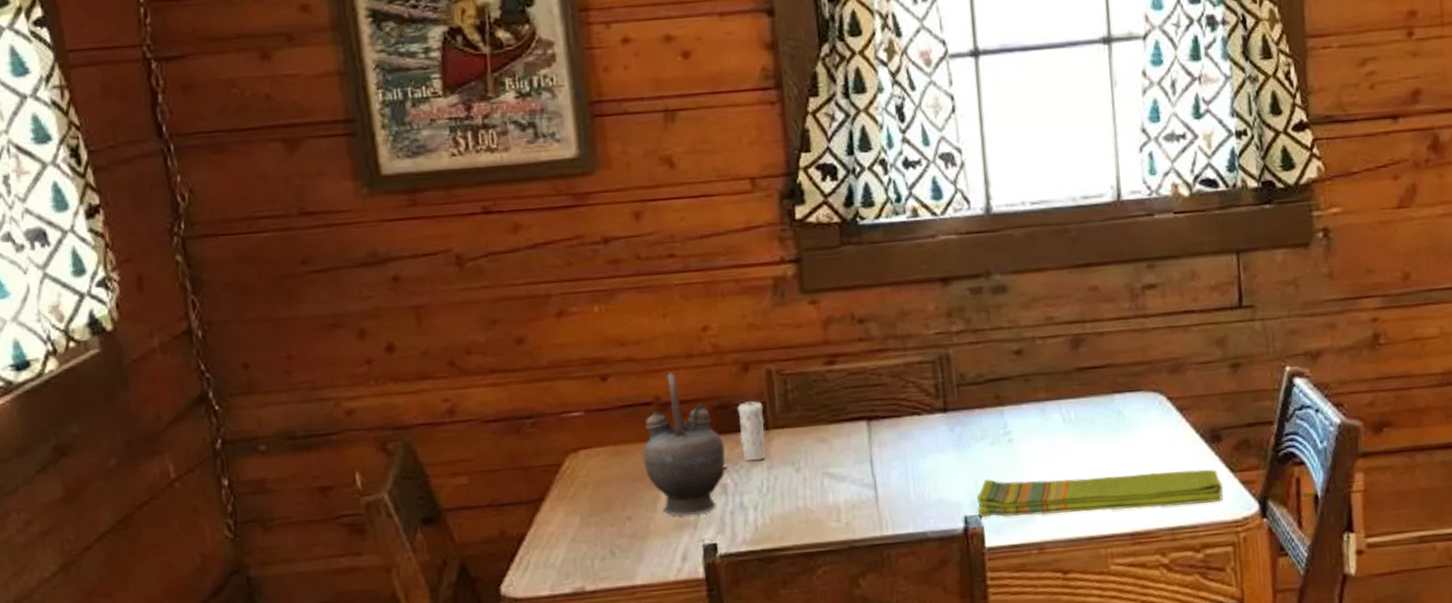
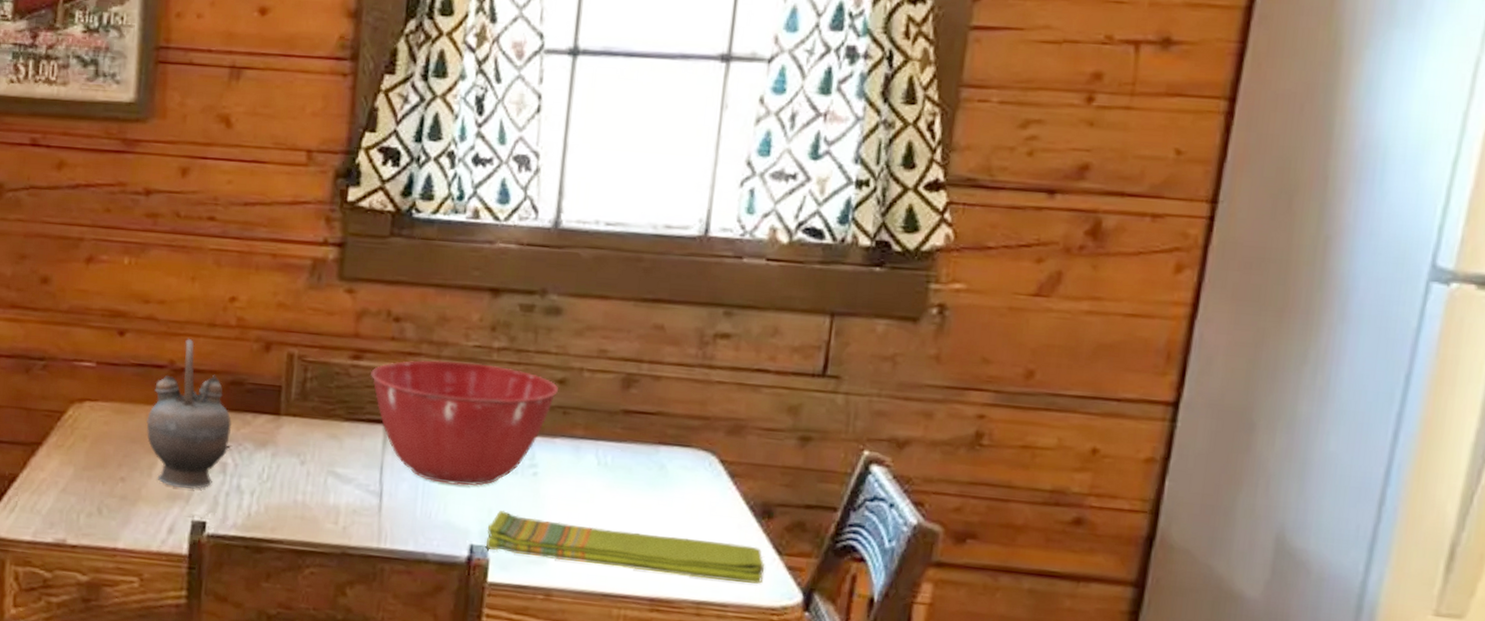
candle: present [736,393,767,461] -> none [248,375,279,445]
mixing bowl: none [846,348,1017,465] -> present [371,360,558,486]

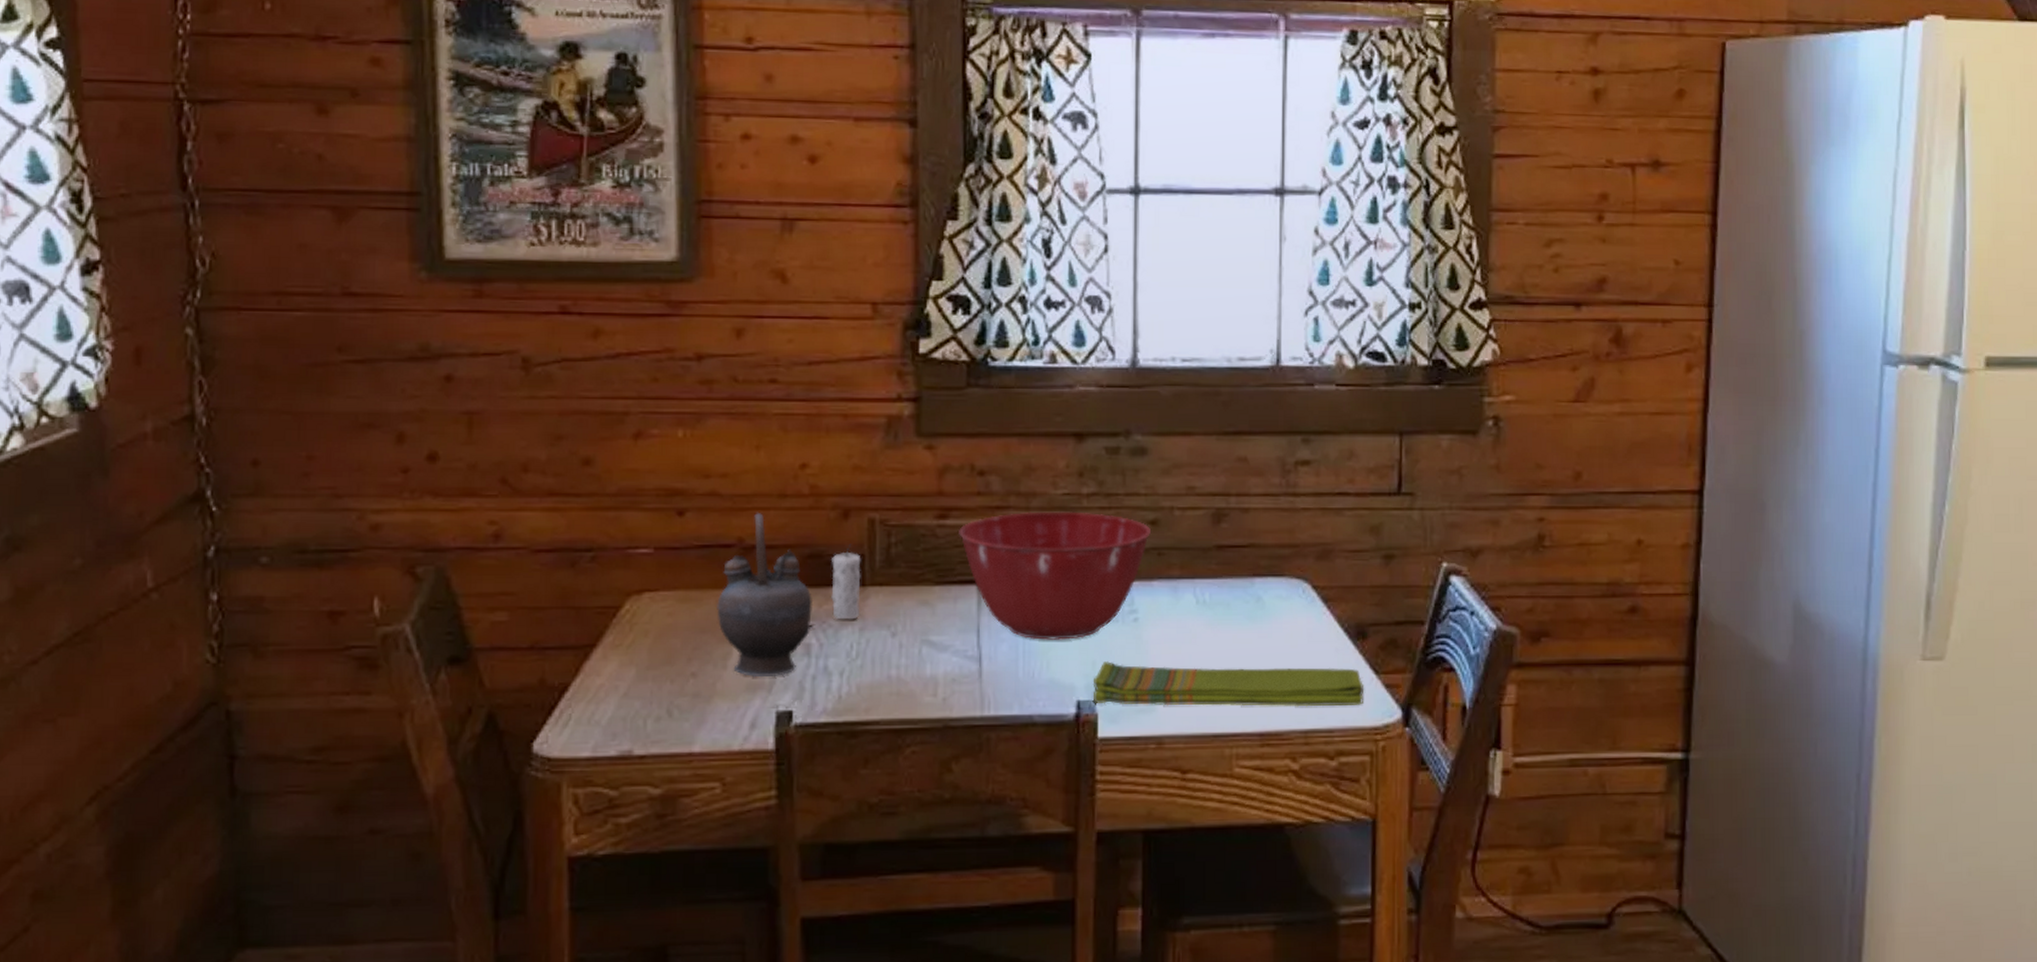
candle: none [248,375,279,445] -> present [830,543,861,620]

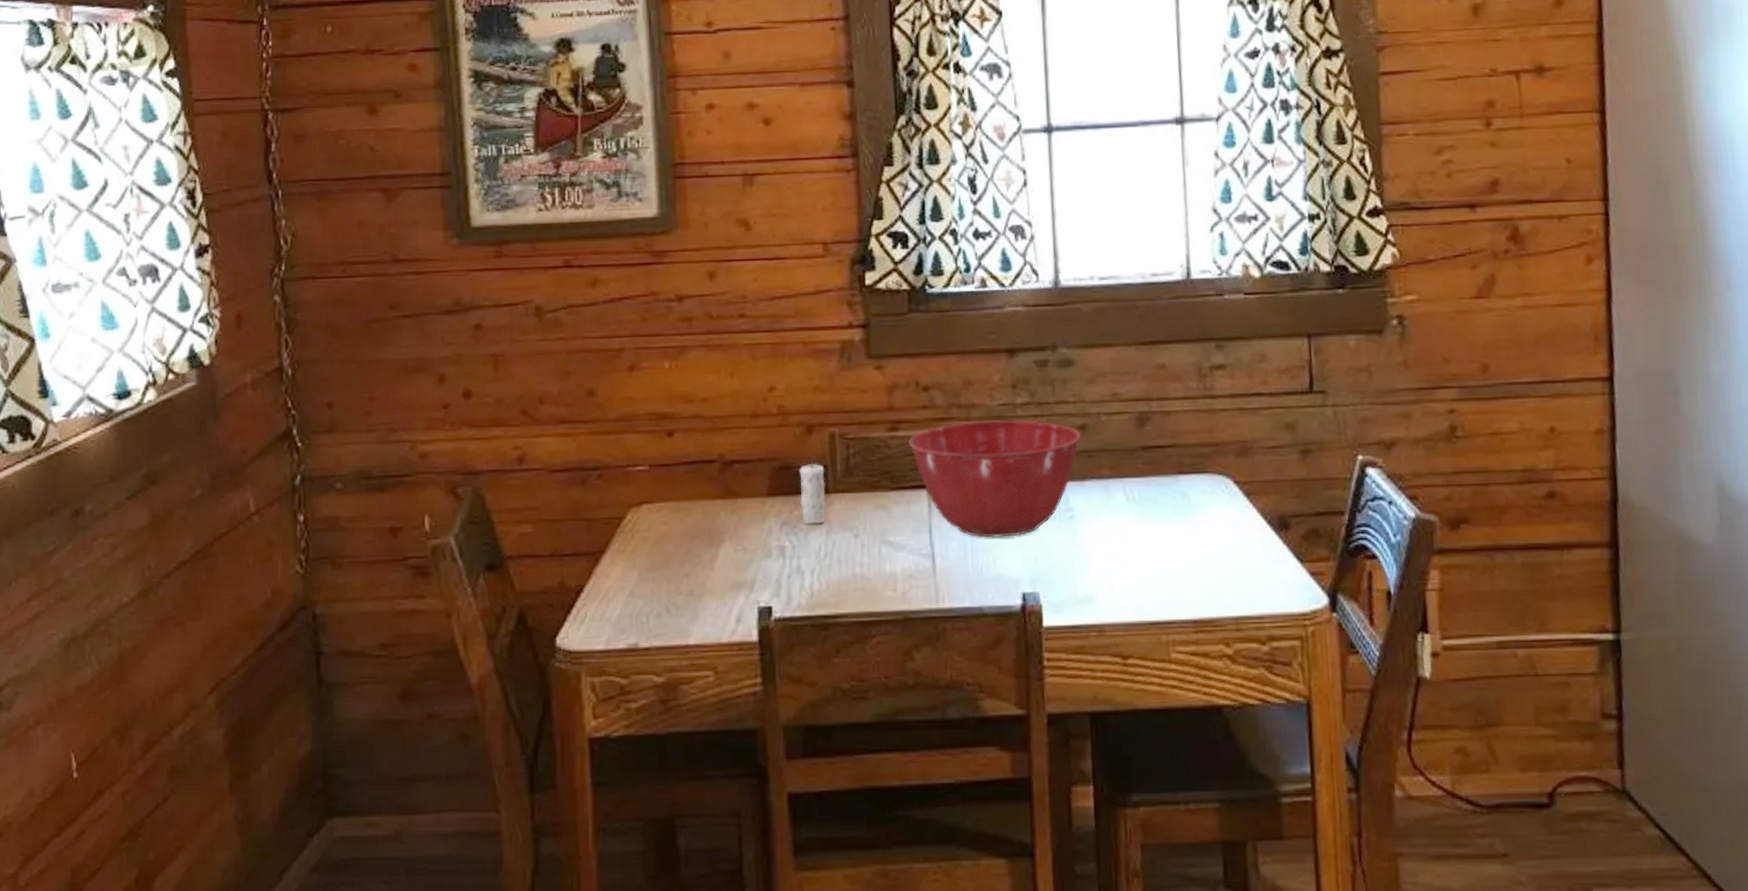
teapot: present [717,513,814,678] -> none [703,432,786,577]
dish towel: present [1093,661,1365,707] -> none [1036,556,1291,597]

